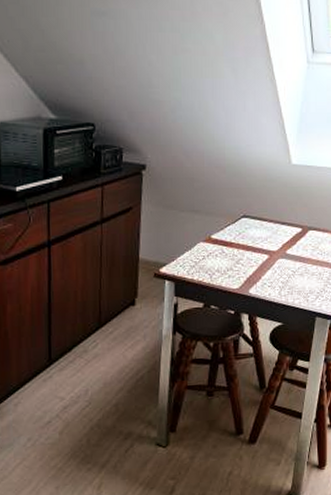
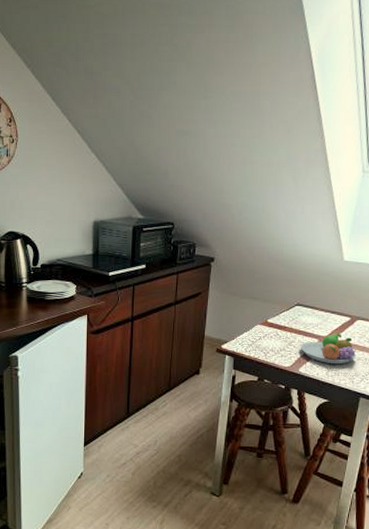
fruit bowl: none [249,247,310,282] -> present [300,333,357,365]

